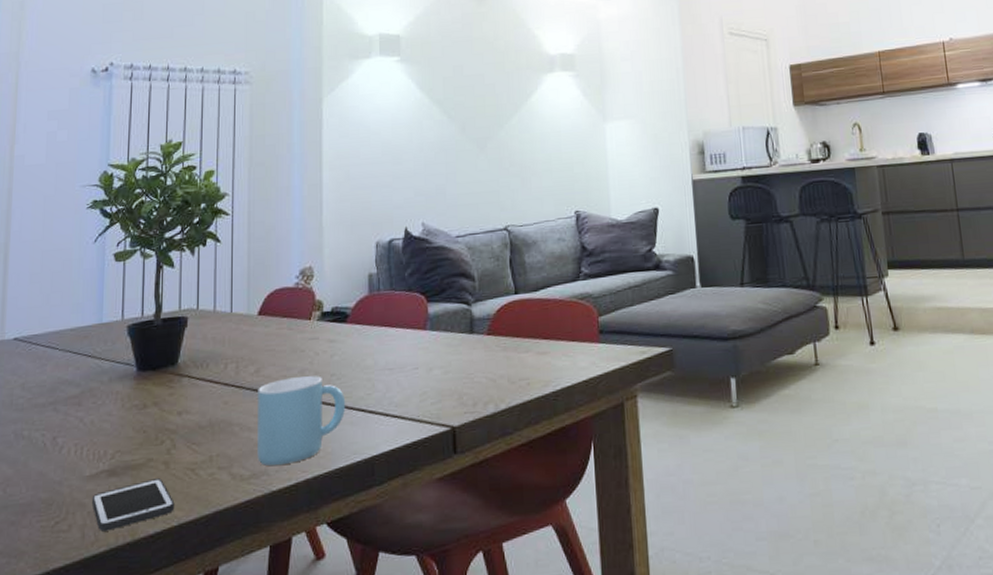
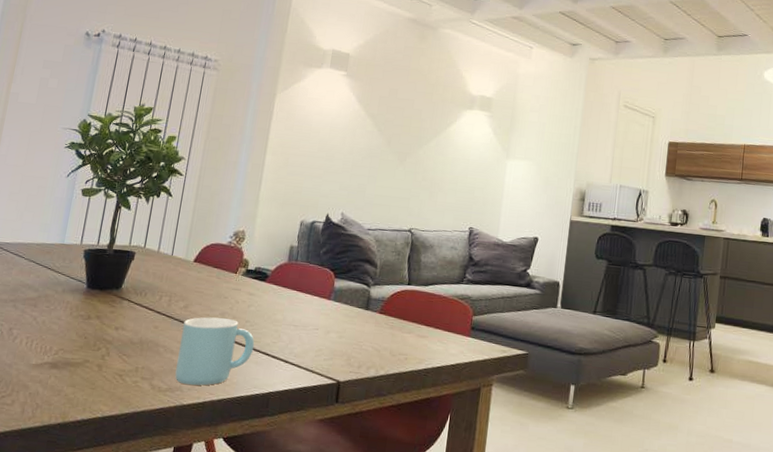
cell phone: present [91,478,175,532] -> none [33,376,102,411]

